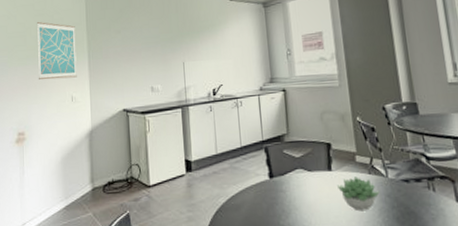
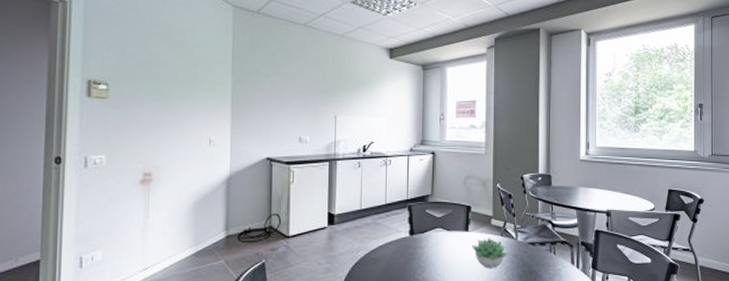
wall art: present [36,21,77,80] -> none [172,53,219,120]

